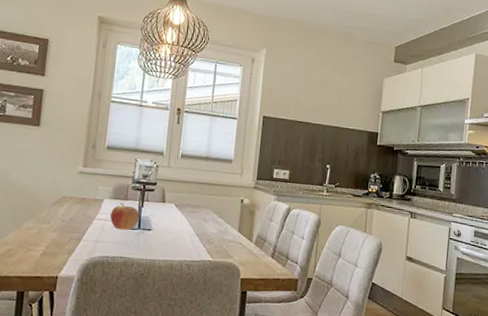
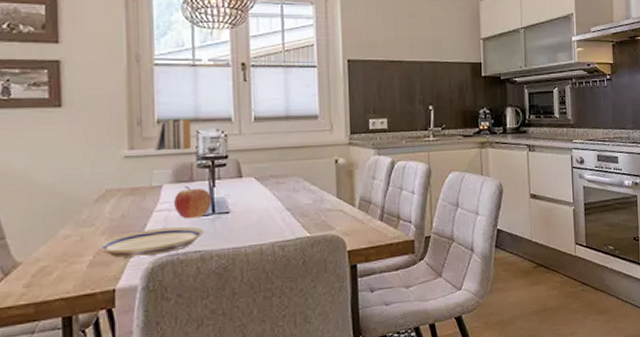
plate: none [50,233,130,255] -> present [98,226,204,258]
books: none [102,146,133,174] -> present [154,118,192,152]

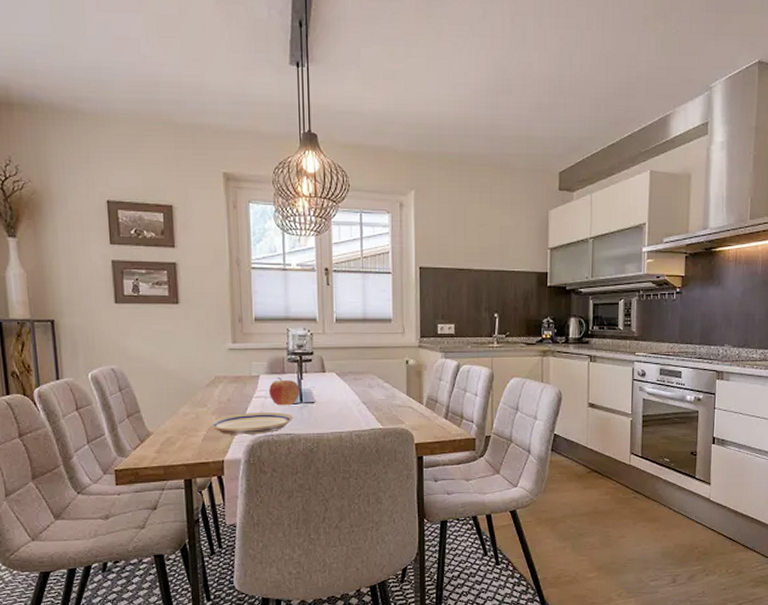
books: present [154,118,192,152] -> none [253,317,283,346]

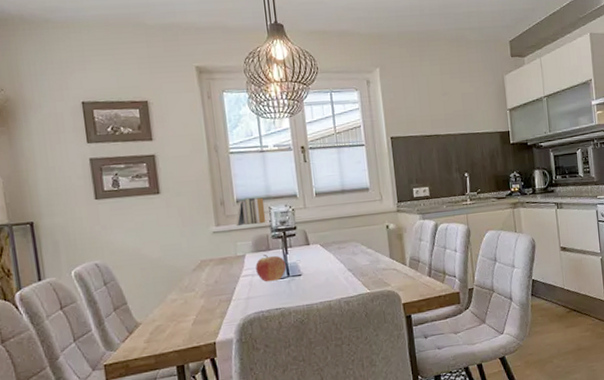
plate: present [210,412,294,436] -> none [199,288,283,316]
books: none [253,317,283,346] -> present [236,197,266,227]

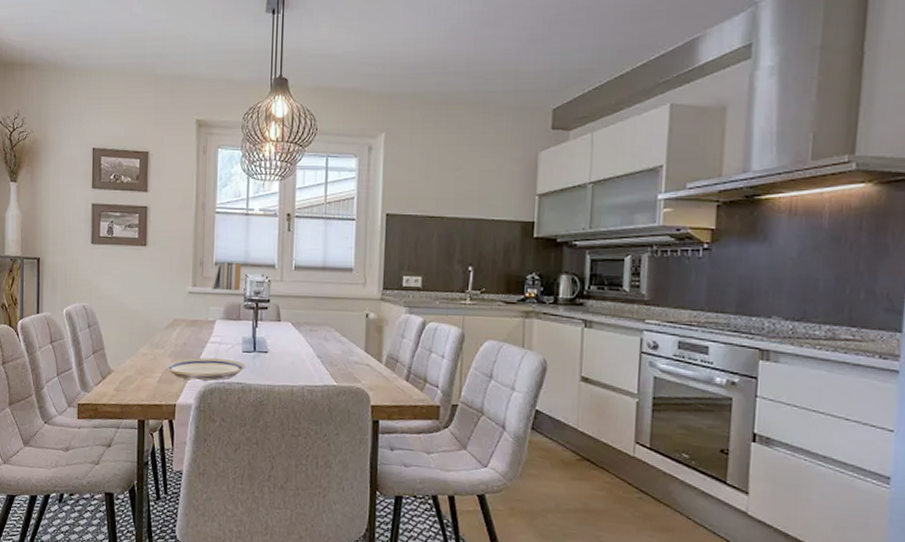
plate: none [199,288,283,316] -> present [166,357,246,381]
fruit: present [256,254,286,282] -> none [224,323,254,354]

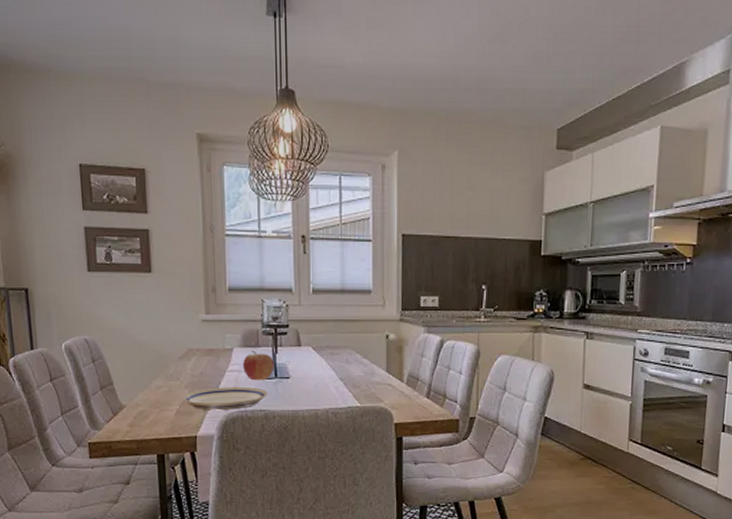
books: present [212,261,242,291] -> none [226,287,258,317]
fruit: none [224,323,254,354] -> present [243,350,274,381]

